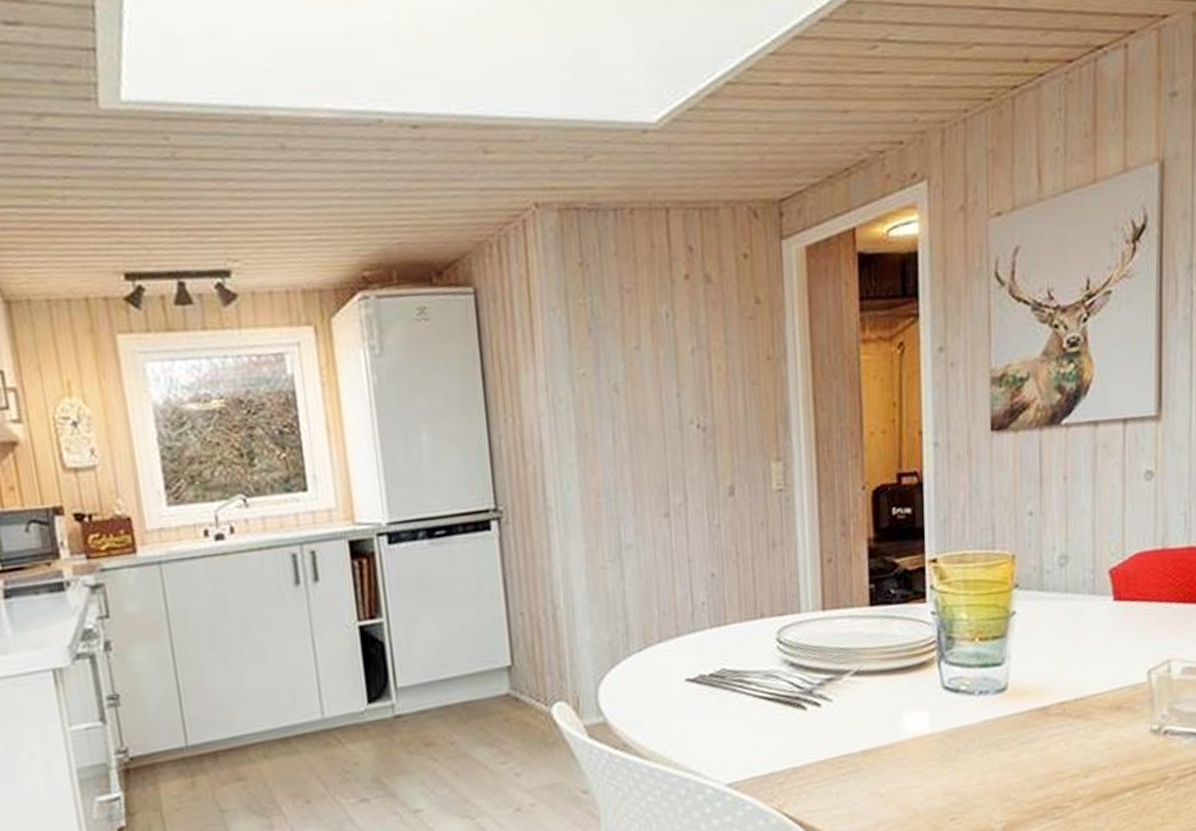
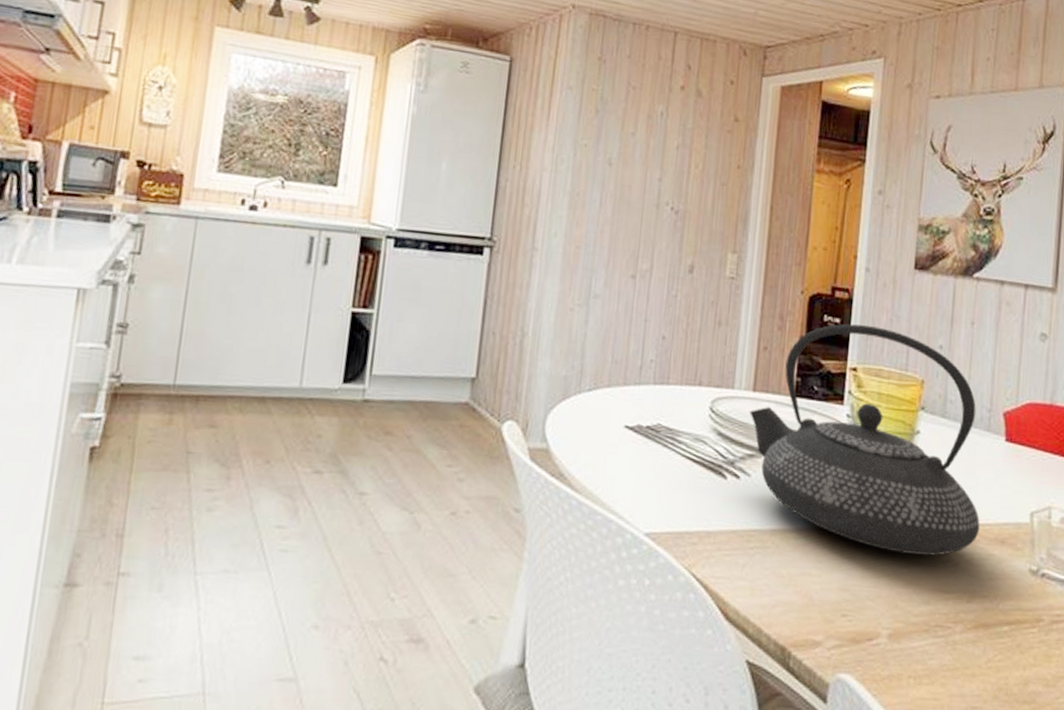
teapot: none [821,507,1092,745] -> present [749,324,980,556]

